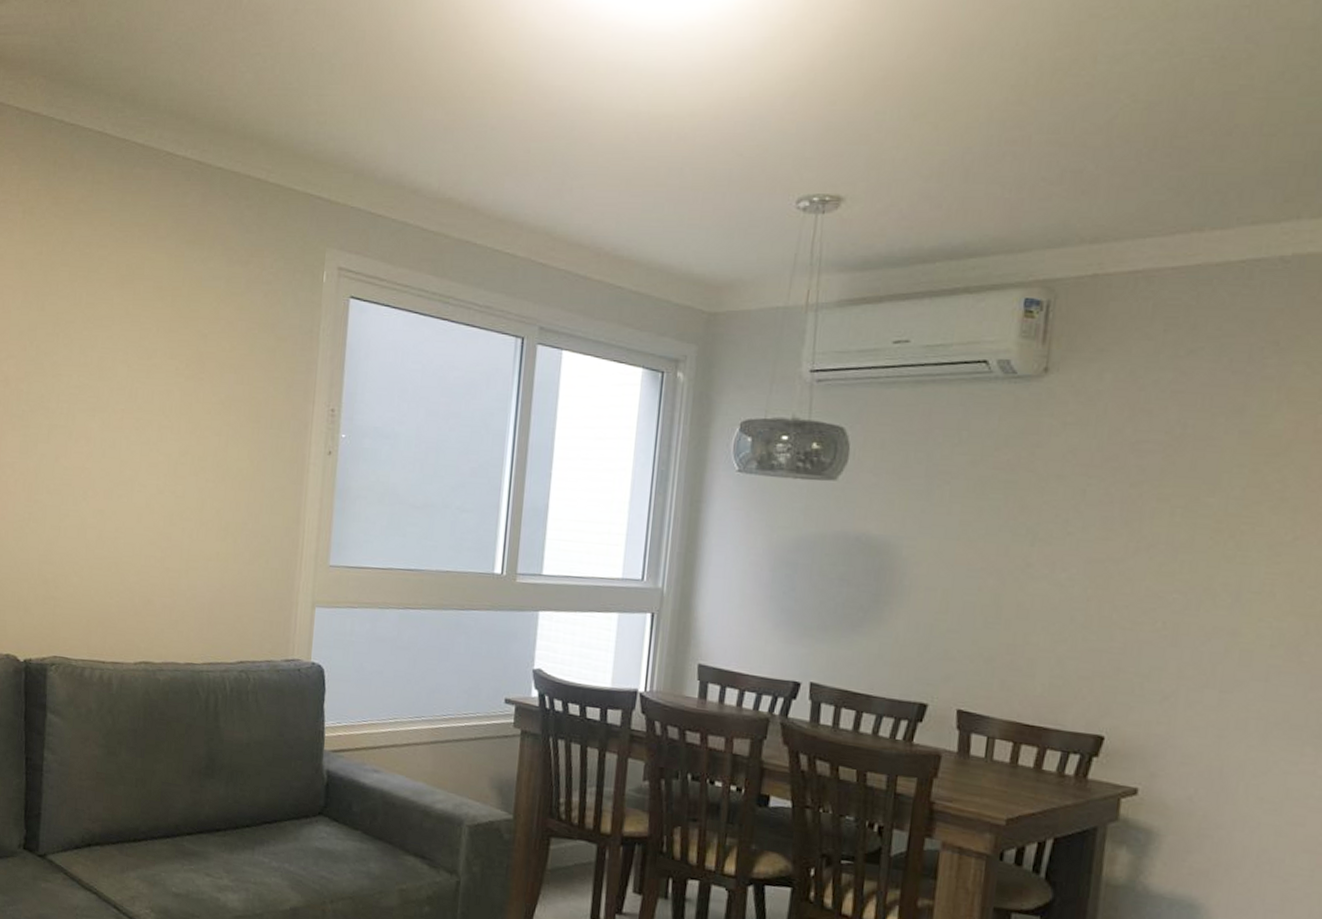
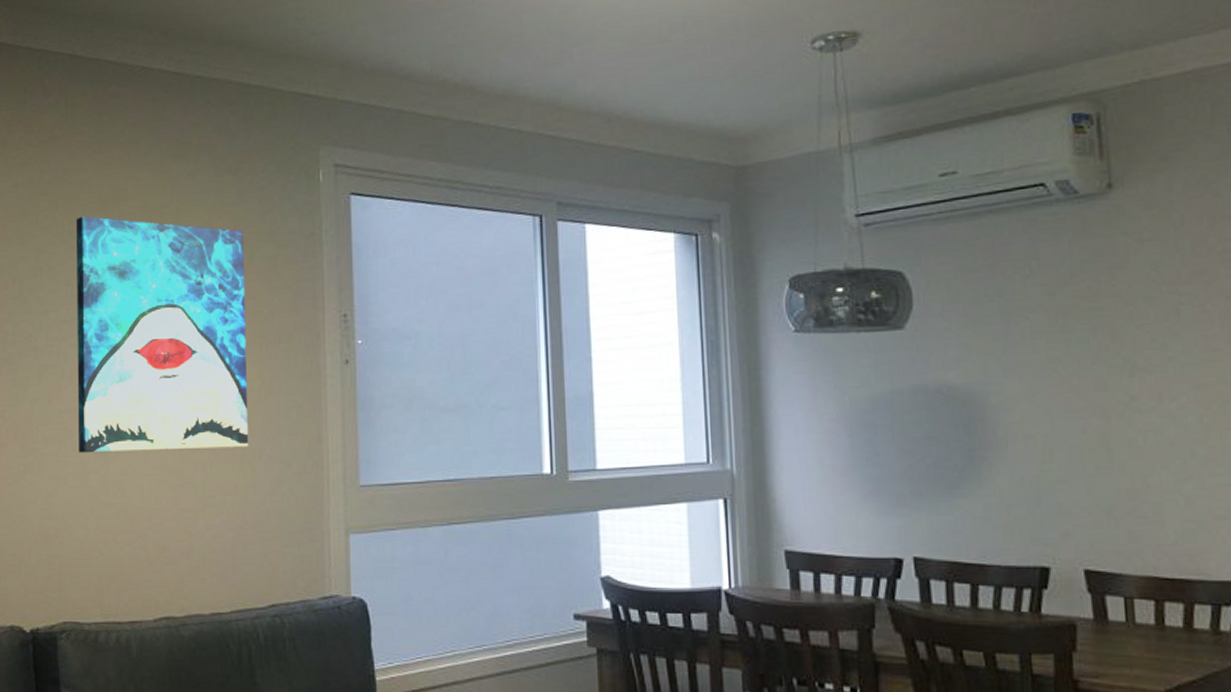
wall art: none [79,290,247,520] -> present [76,216,249,453]

